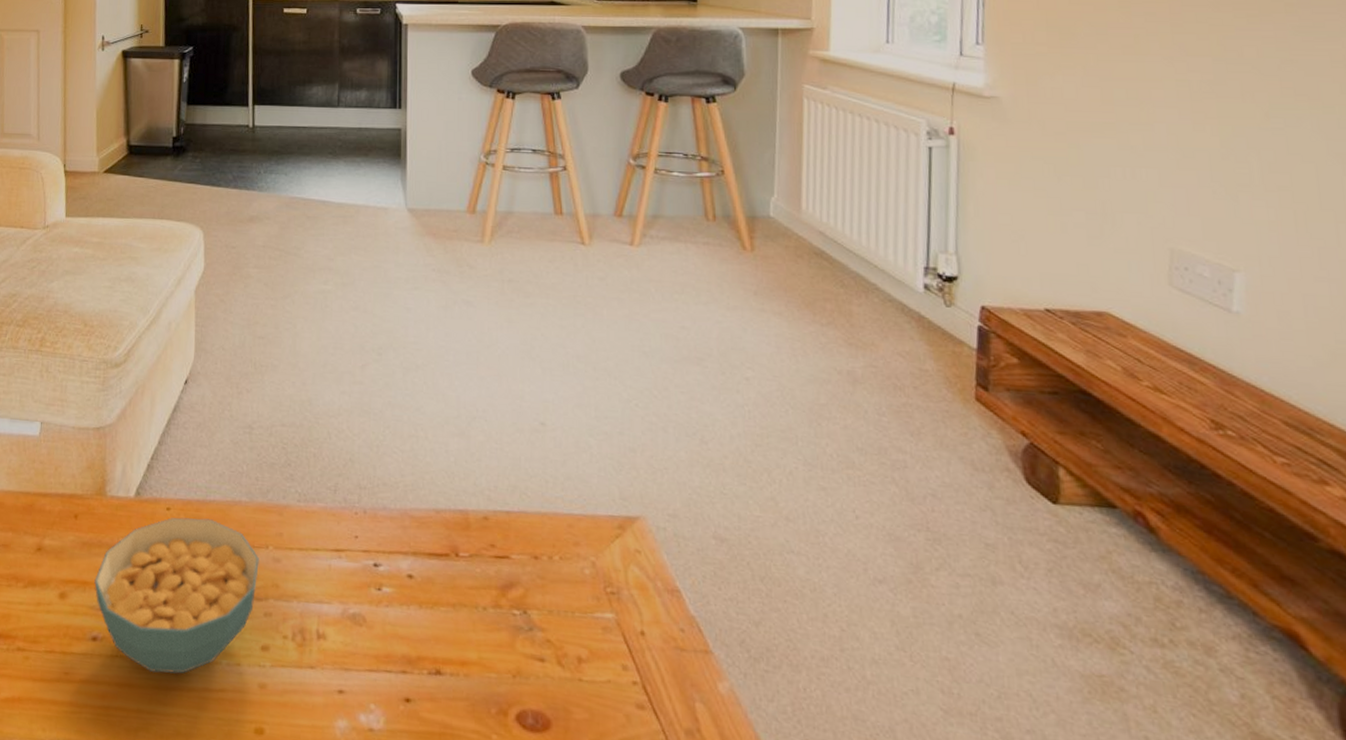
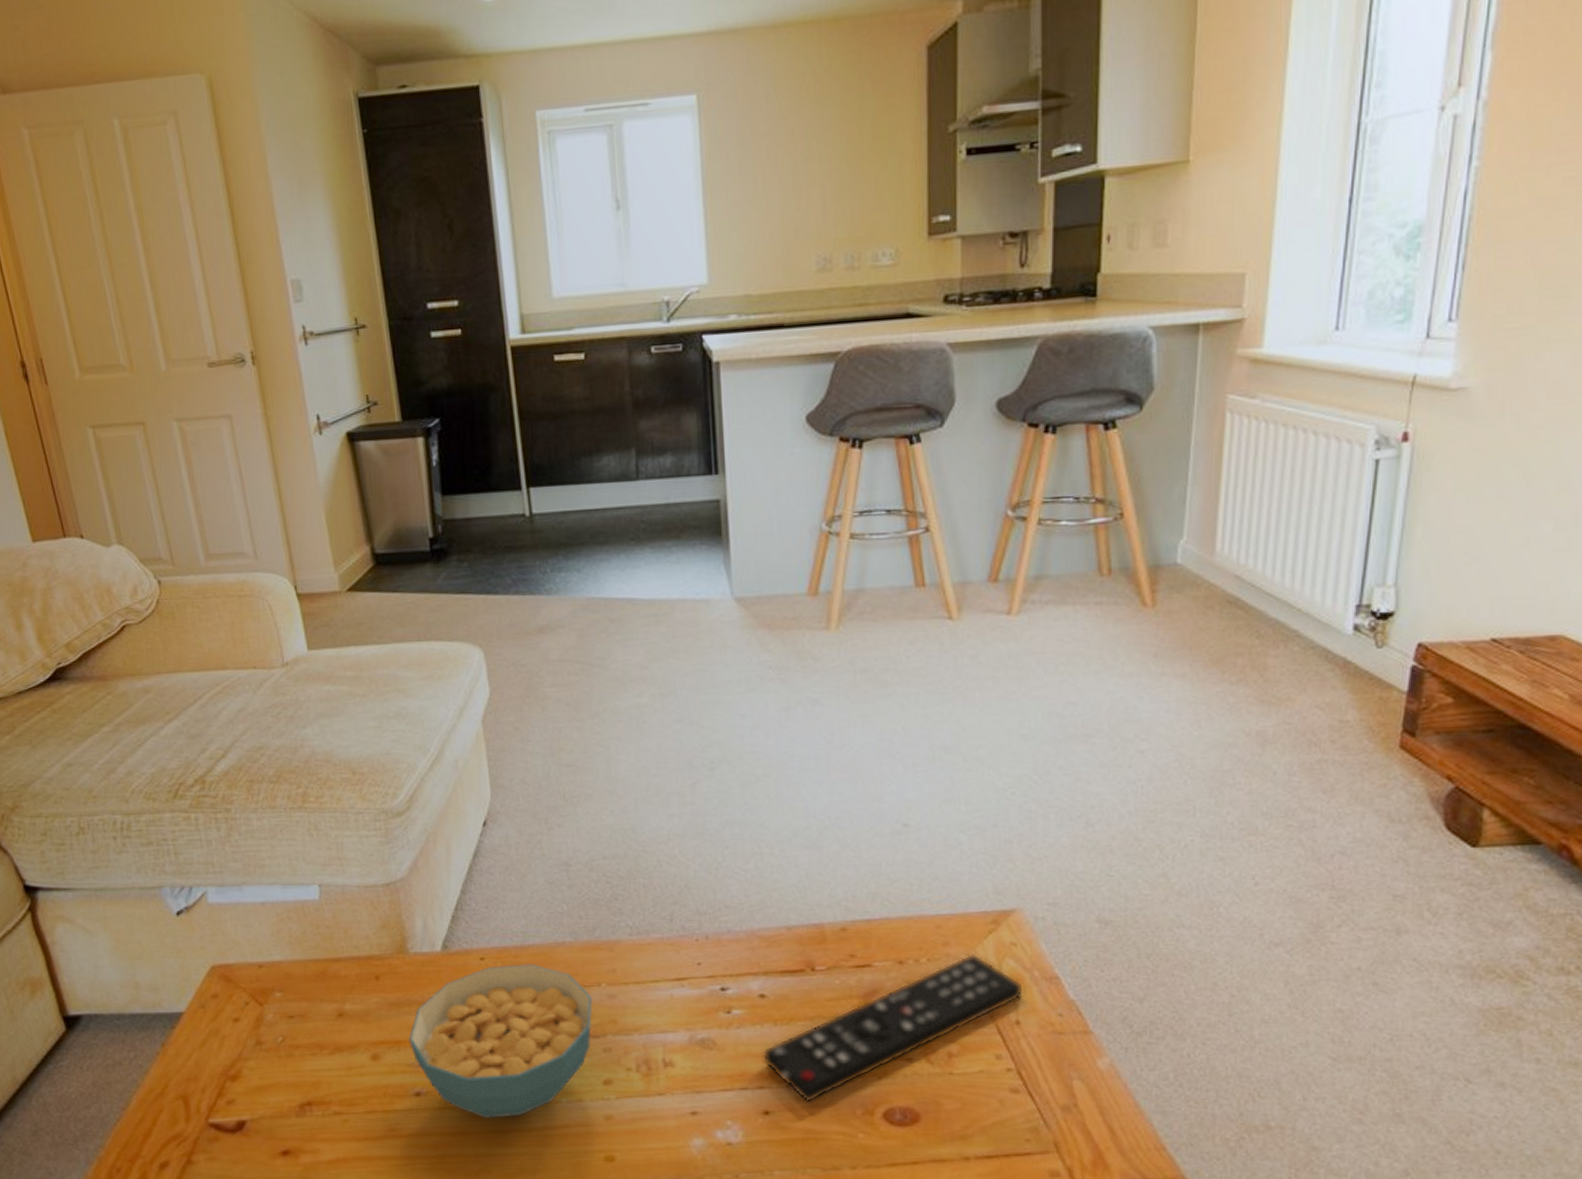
remote control: none [407,556,649,695] -> present [762,953,1025,1103]

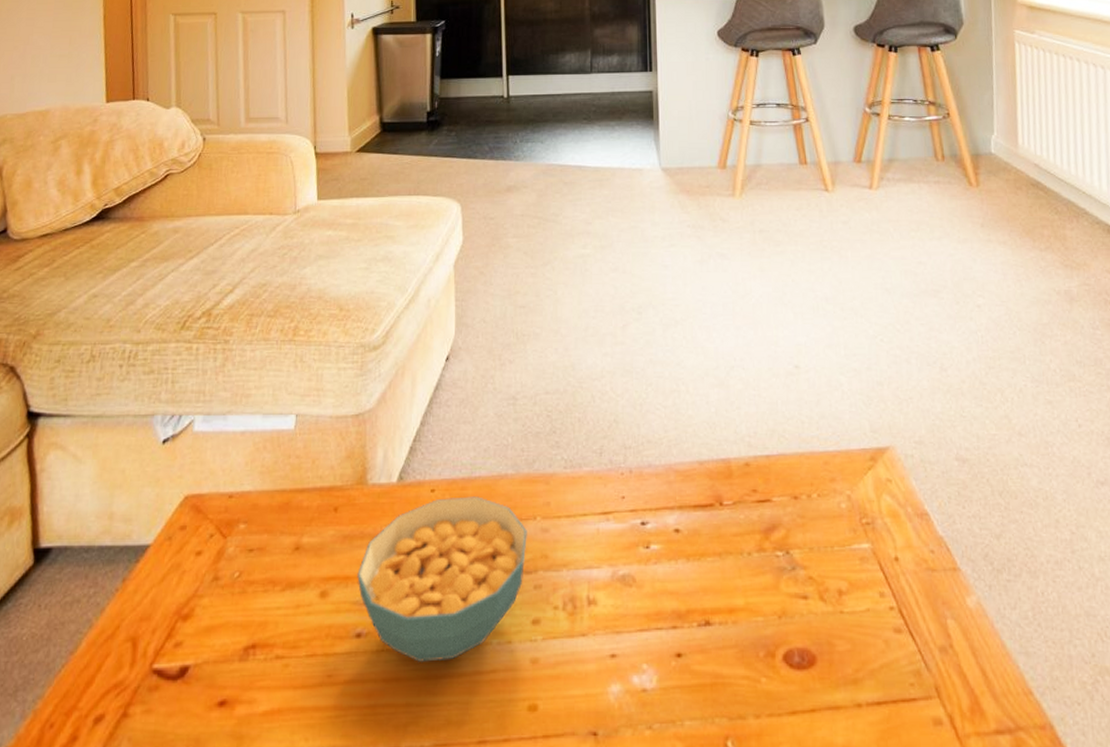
remote control: present [762,953,1025,1103] -> none [676,489,901,644]

